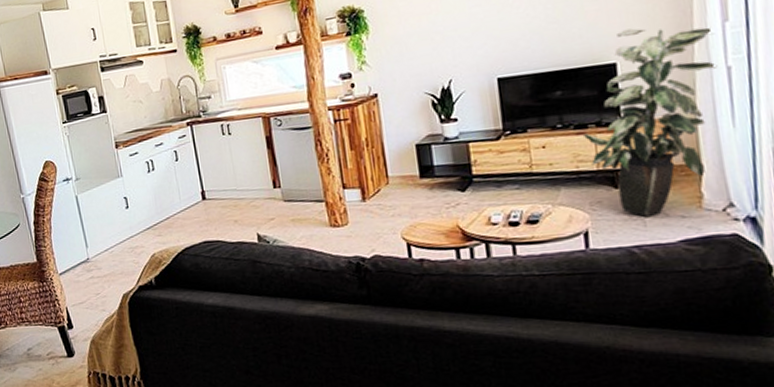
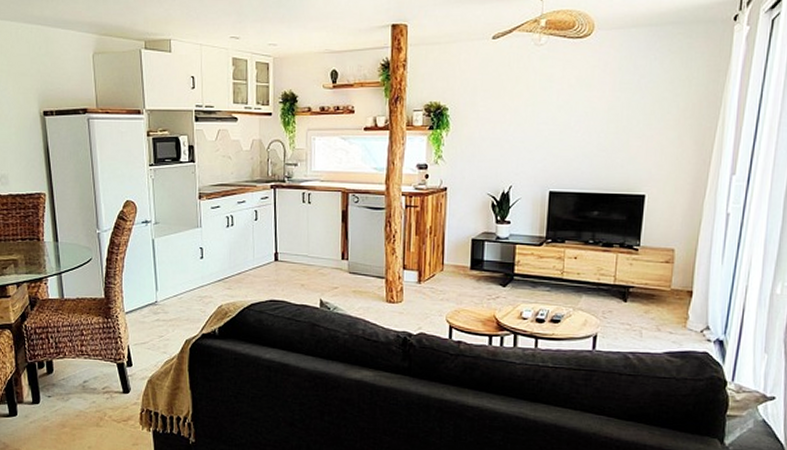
indoor plant: present [584,27,718,217] -> none [609,167,723,329]

